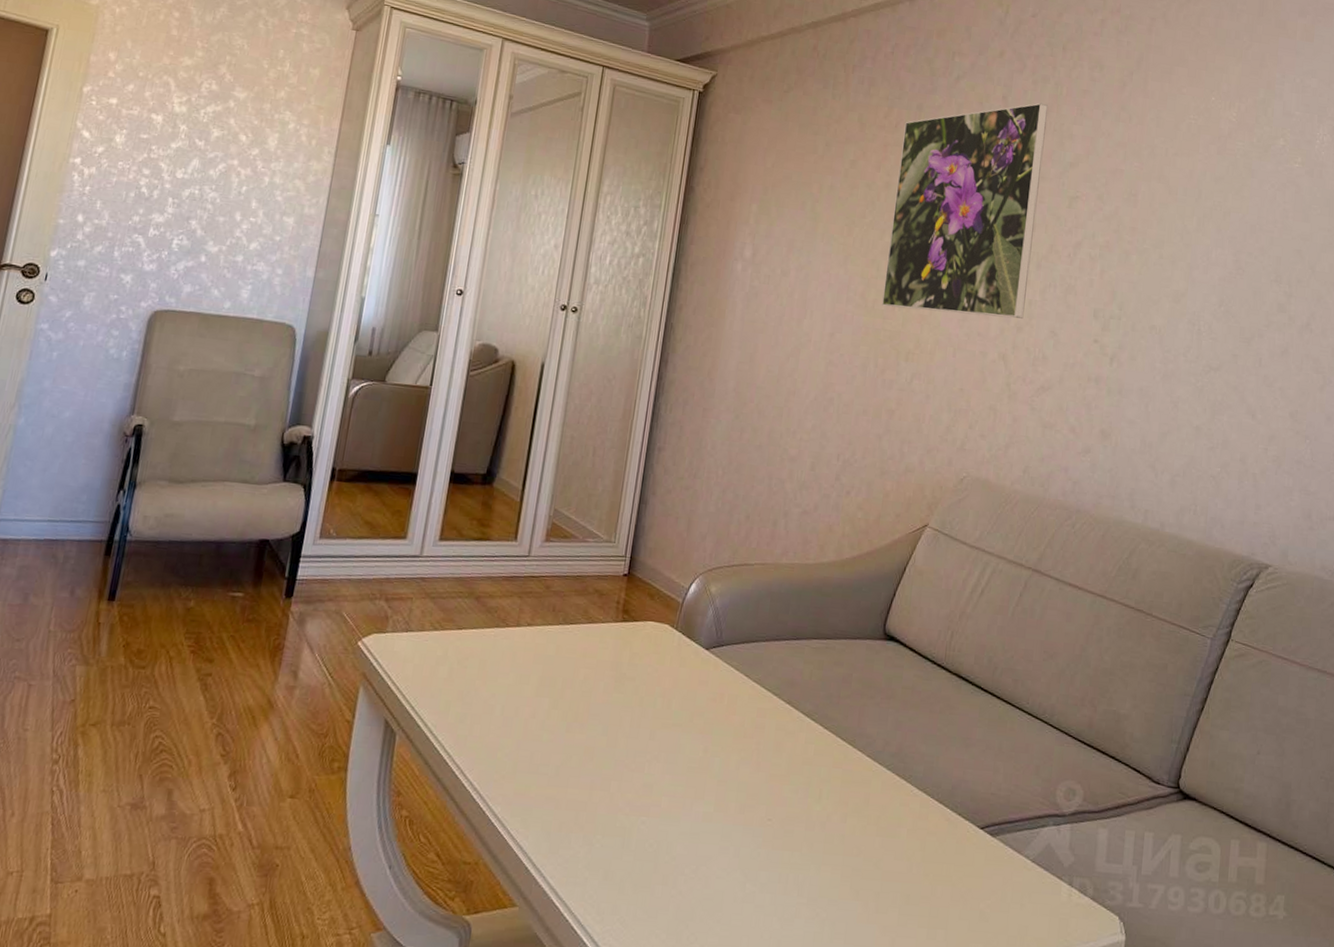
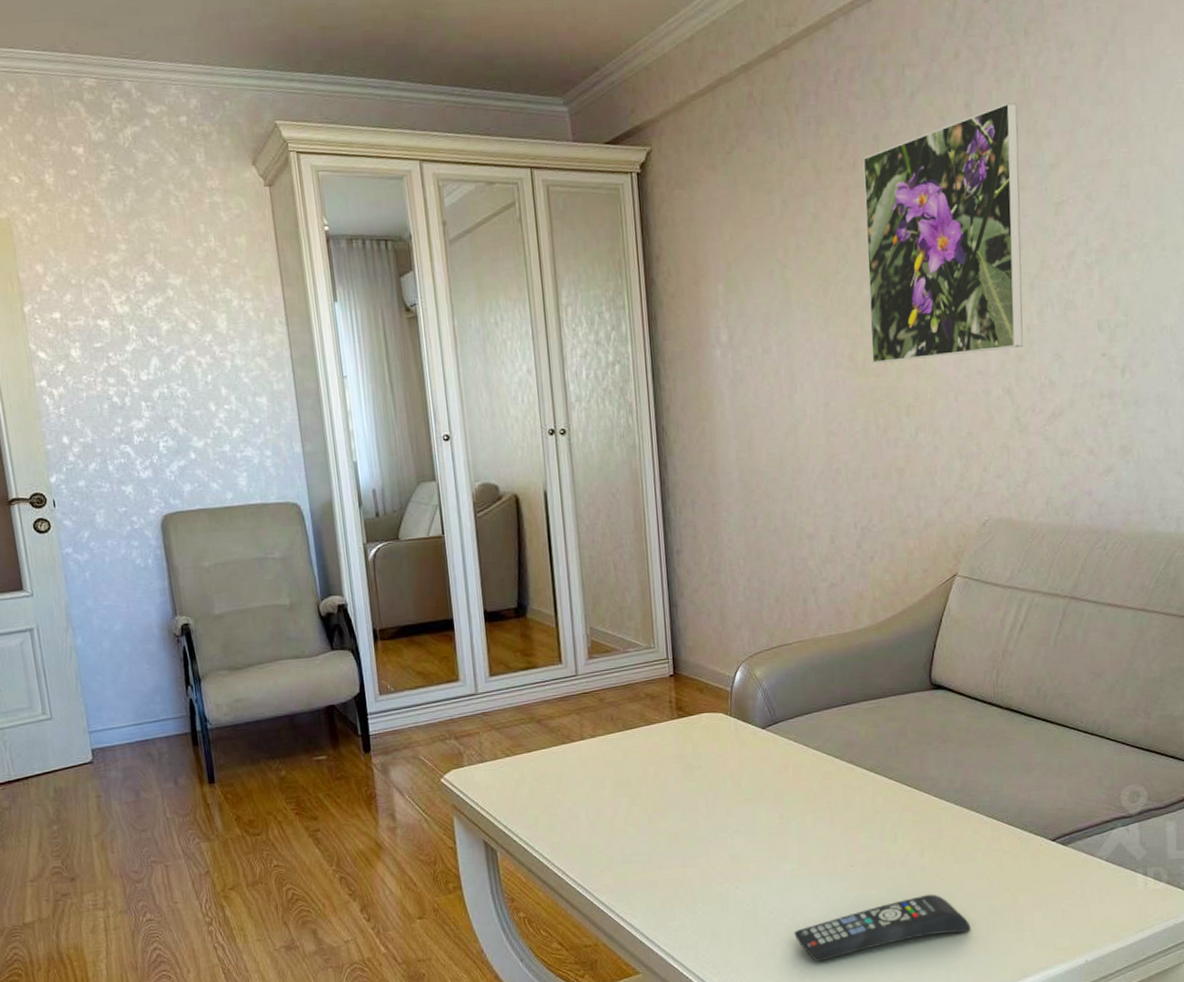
remote control: none [693,867,882,927] -> present [794,894,971,962]

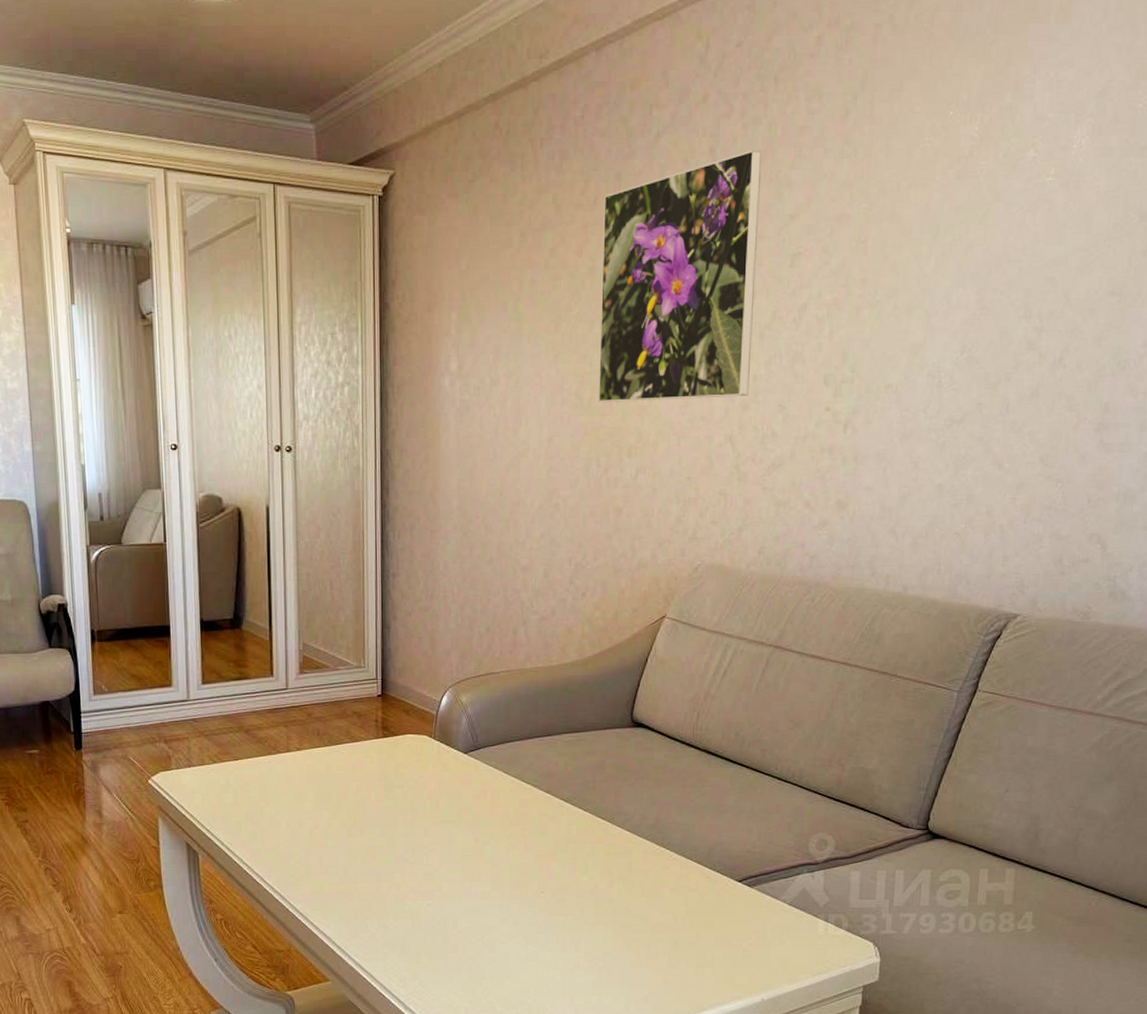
remote control: present [794,894,971,962] -> none [481,925,653,982]

